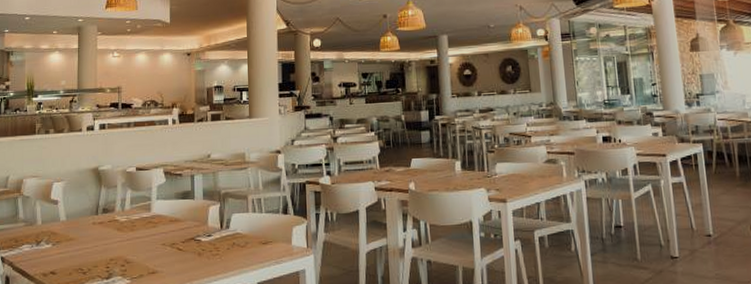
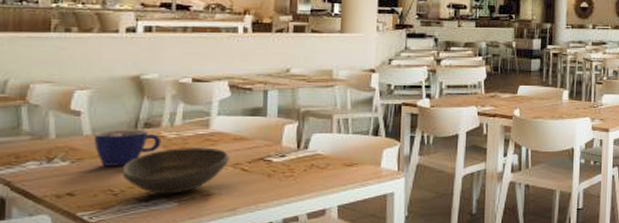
cup: none [67,214,116,248] -> present [93,129,162,166]
bowl: none [88,229,167,273] -> present [122,147,230,195]

